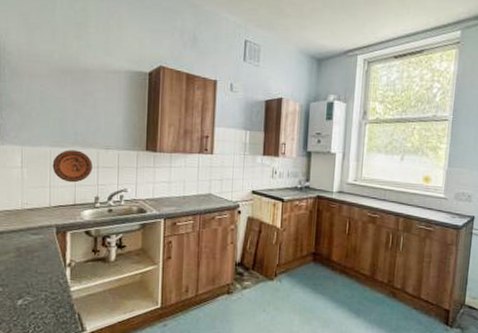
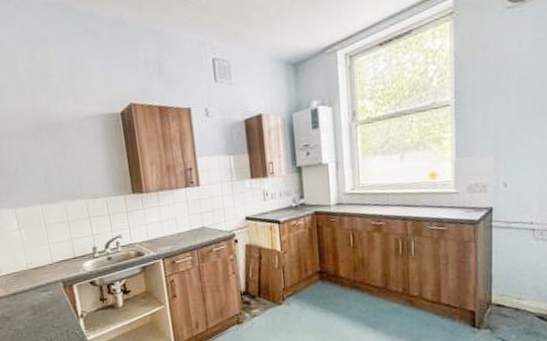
decorative plate: present [52,150,93,183] -> none [46,204,85,237]

